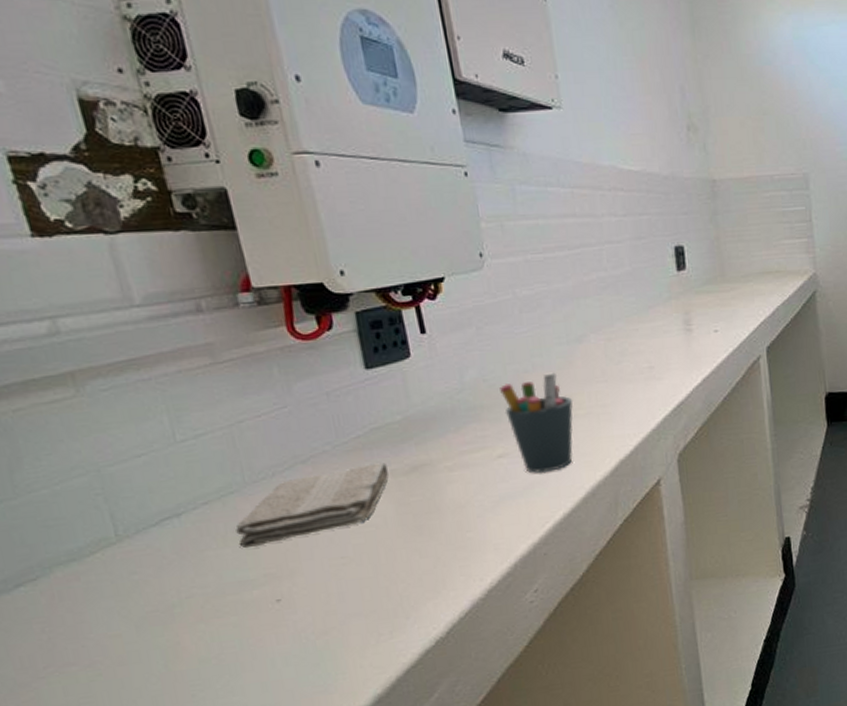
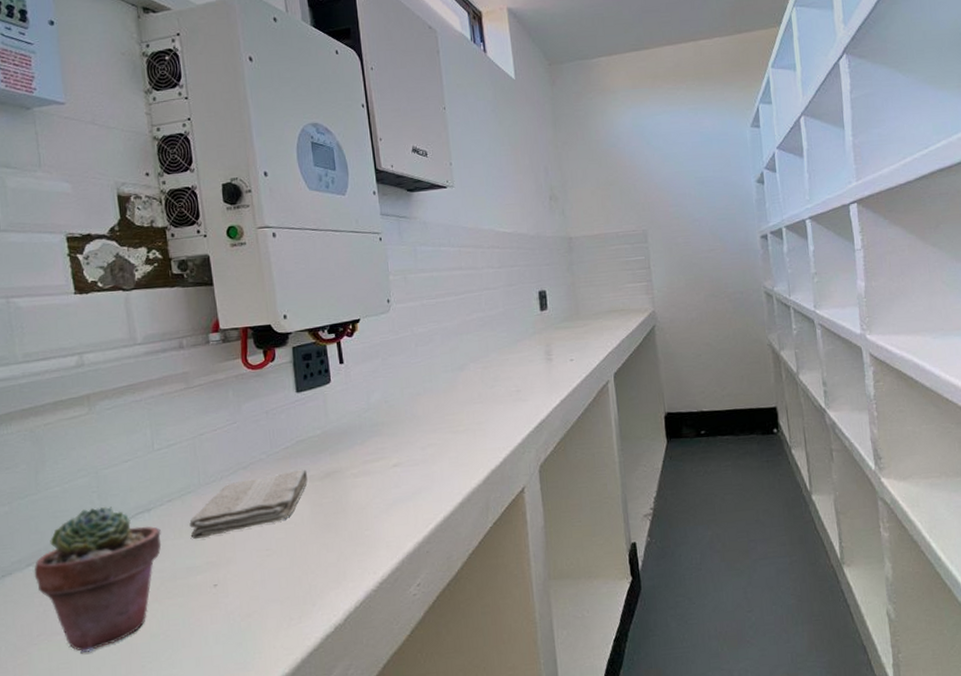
potted succulent: none [26,511,201,686] -> present [34,506,162,654]
pen holder: present [500,372,573,474] -> none [397,395,454,481]

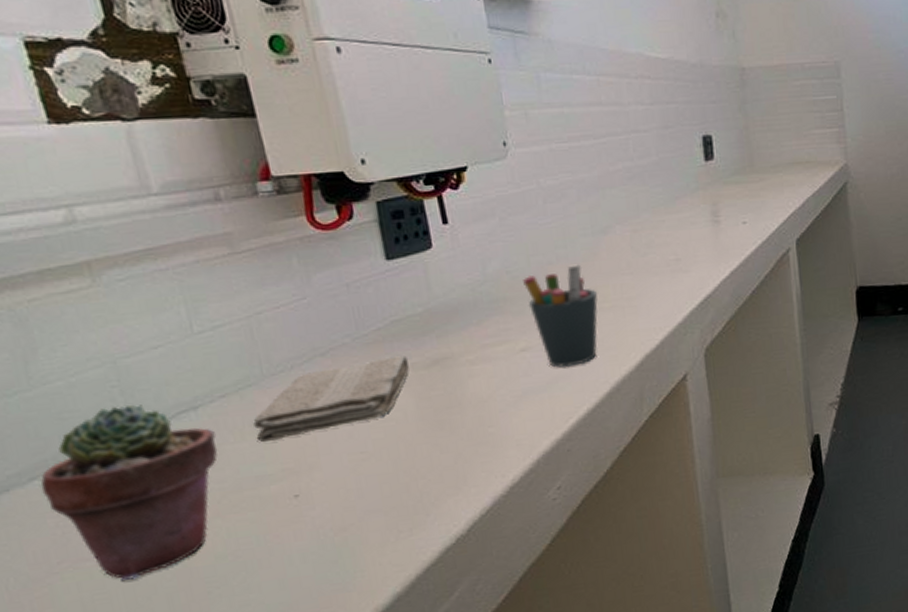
pen holder: none [397,395,454,481] -> present [523,264,598,368]

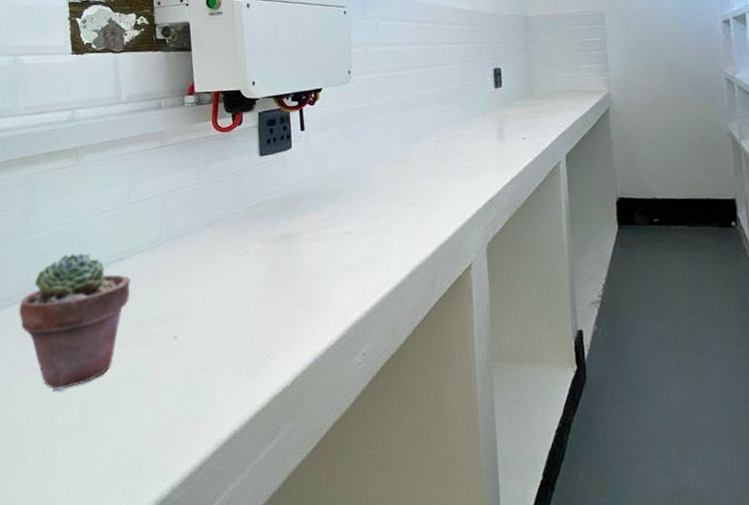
washcloth: present [253,355,409,443] -> none [156,231,265,291]
pen holder: present [523,264,598,368] -> none [352,166,406,251]

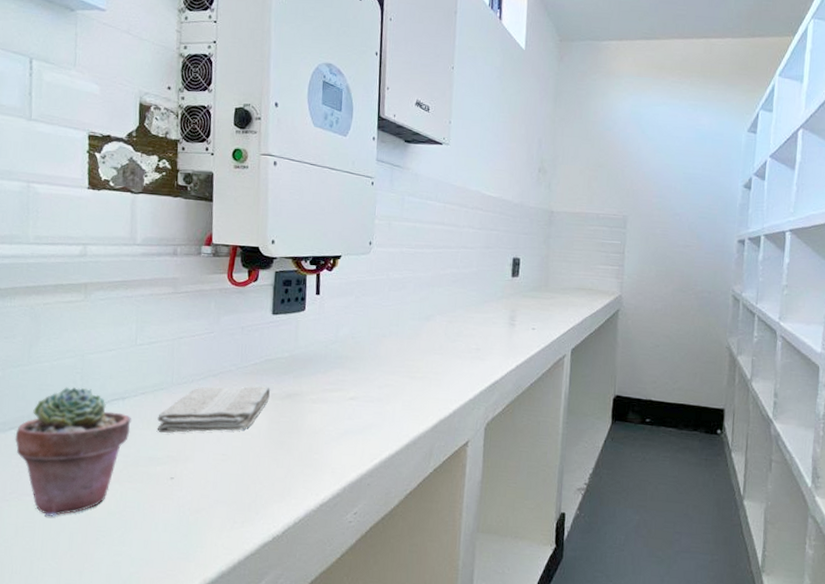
washcloth: none [156,231,265,291] -> present [157,386,270,434]

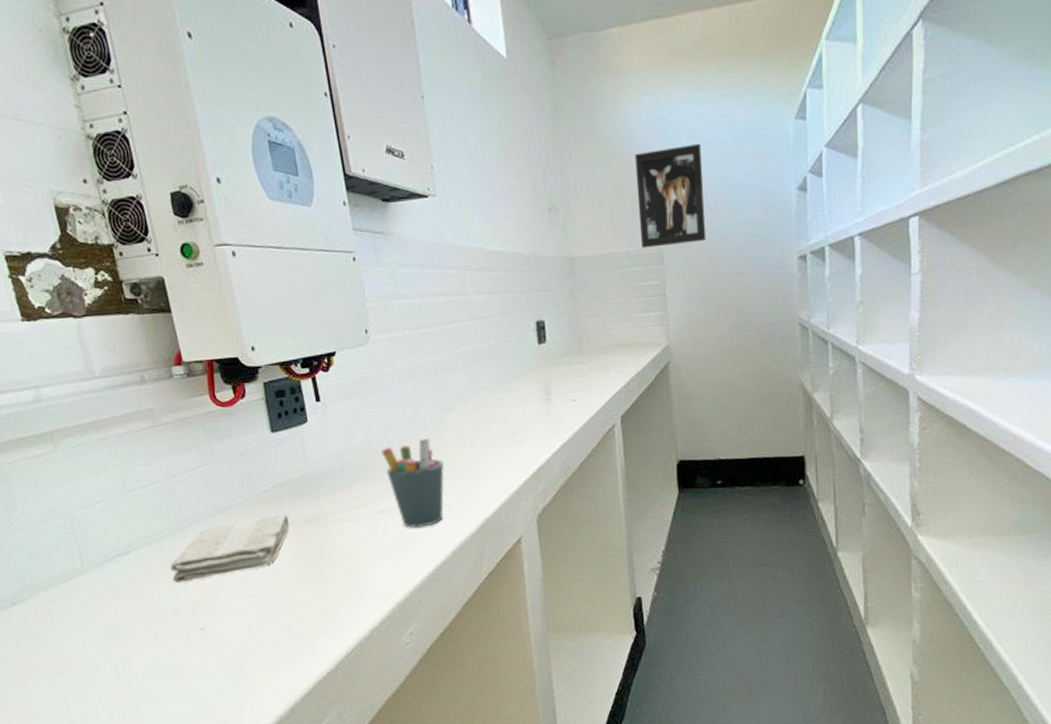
potted succulent: present [15,386,132,517] -> none [18,548,144,690]
pen holder: none [362,340,413,419] -> present [381,437,444,529]
wall art: none [610,137,669,216] -> present [635,143,707,248]

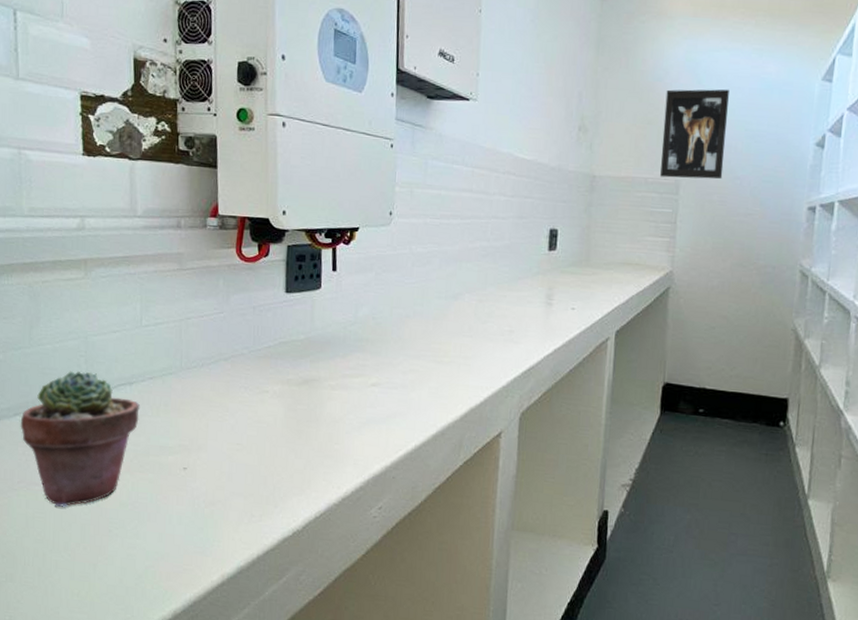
potted succulent: none [18,548,144,690] -> present [20,370,141,508]
washcloth: present [170,514,290,584] -> none [167,370,286,421]
pen holder: present [381,437,444,529] -> none [384,321,440,407]

